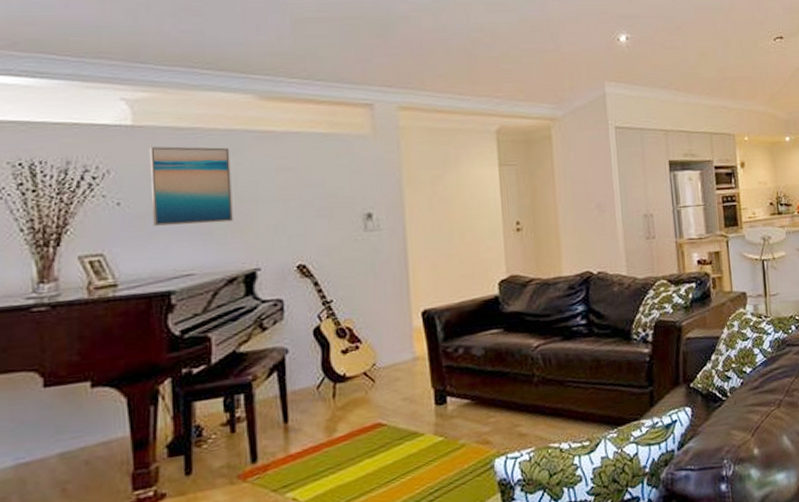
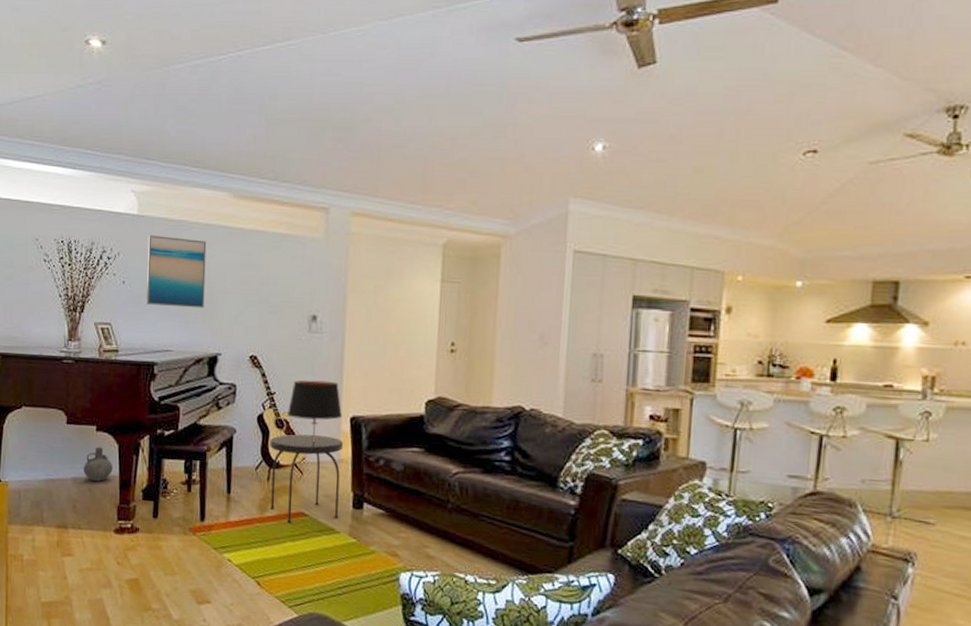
ceramic jug: none [75,406,122,451] -> present [83,447,113,482]
side table: none [331,335,421,439] -> present [270,434,344,524]
table lamp: none [349,278,413,345] -> present [288,380,343,442]

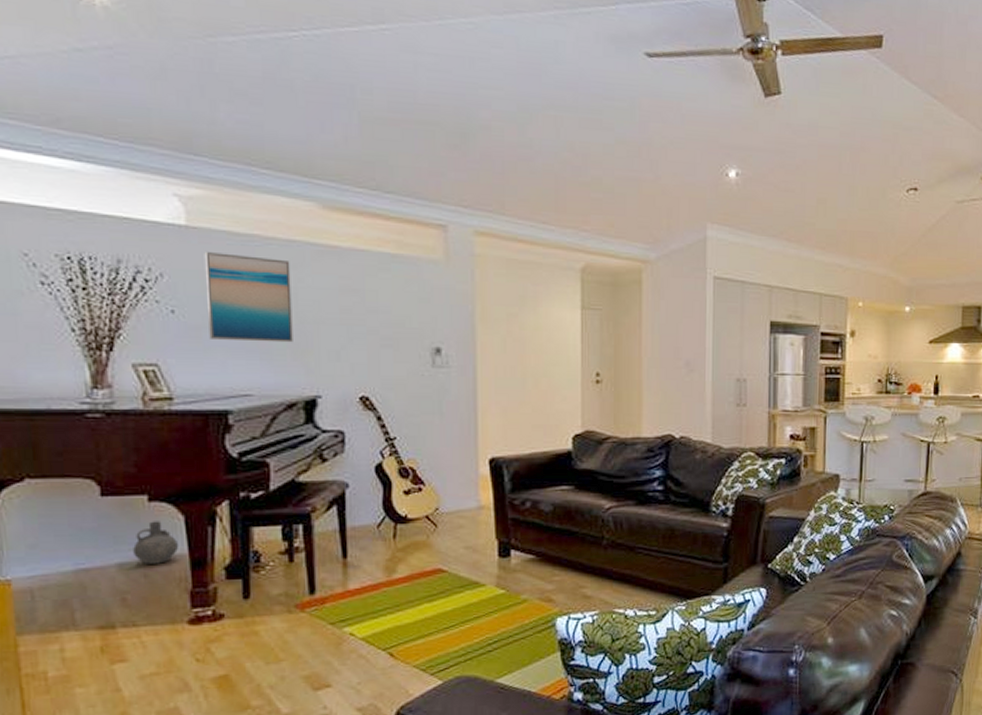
side table: present [270,434,344,524] -> none [393,482,484,583]
table lamp: present [288,380,343,442] -> none [413,421,480,490]

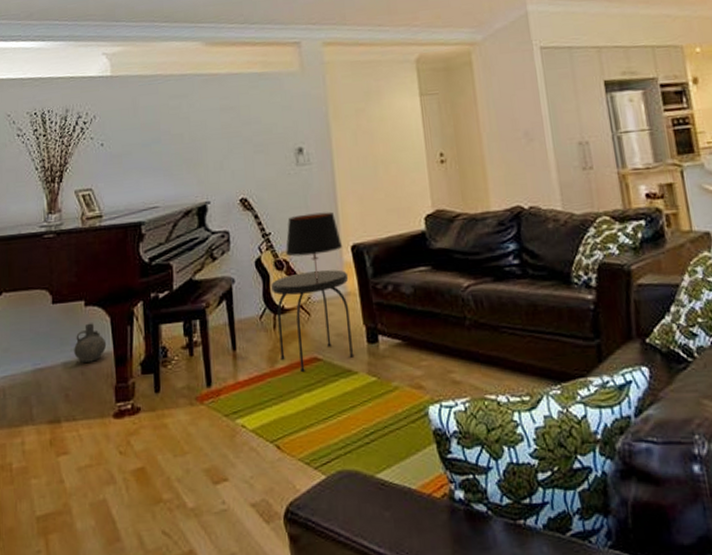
wall art: present [204,251,293,343] -> none [123,91,187,164]
side table: none [393,482,484,583] -> present [271,269,354,373]
table lamp: none [413,421,480,490] -> present [286,211,343,278]

